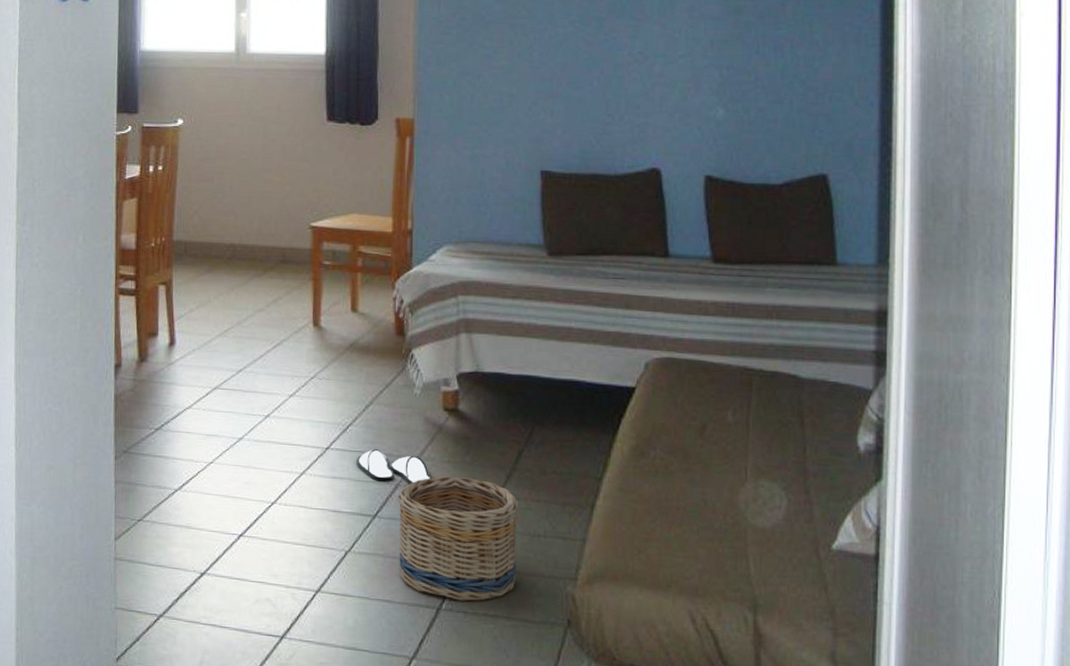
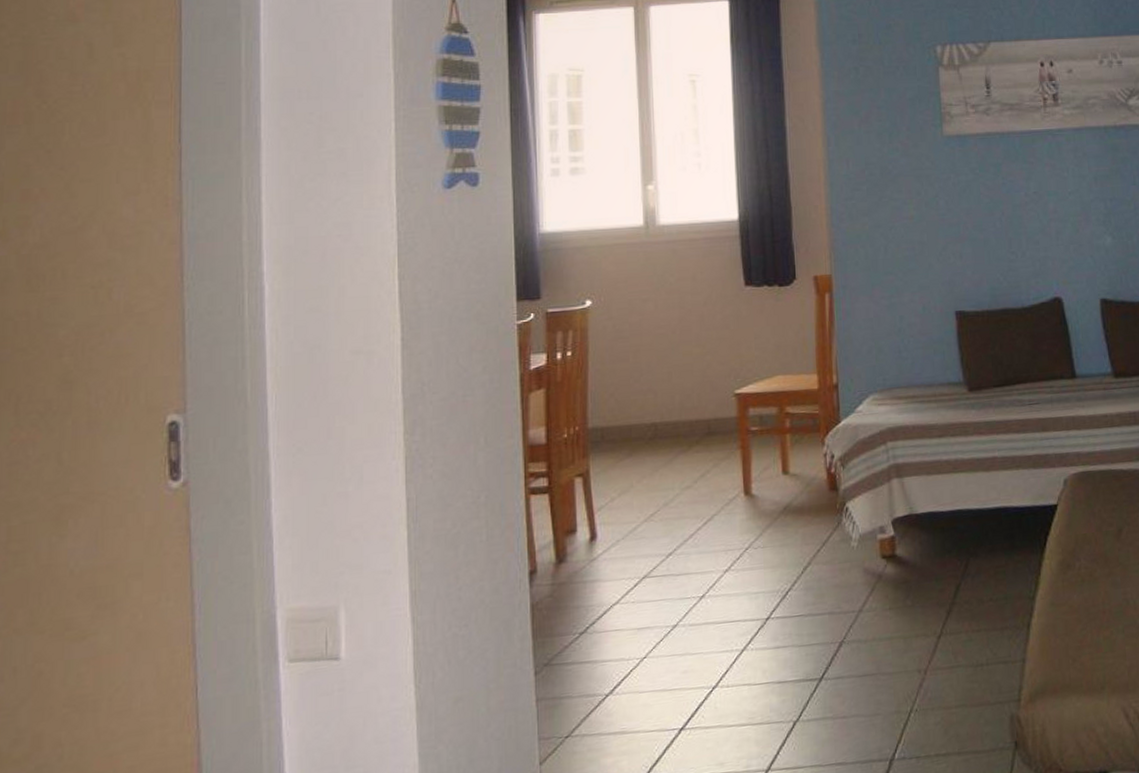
slippers: present [357,449,432,485] -> none [799,608,875,643]
basket: present [398,476,519,601] -> none [843,620,964,748]

